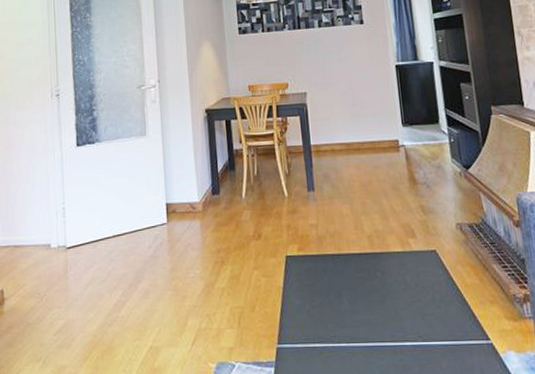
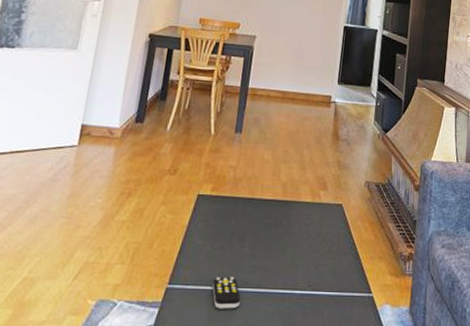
remote control: none [319,333,352,365] -> present [212,277,241,309]

